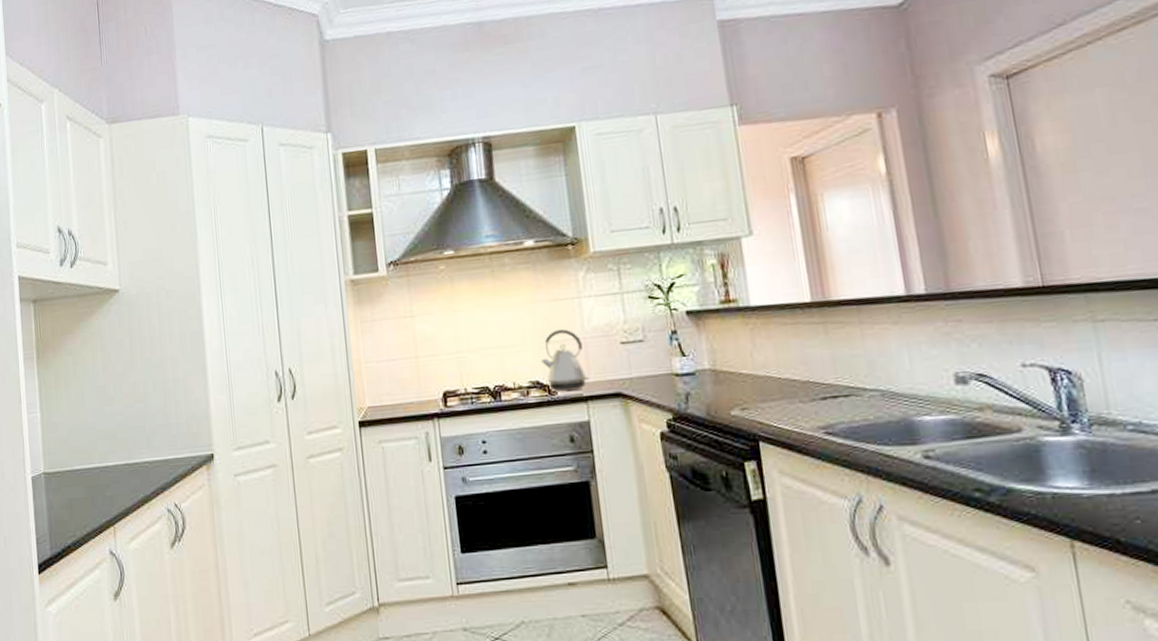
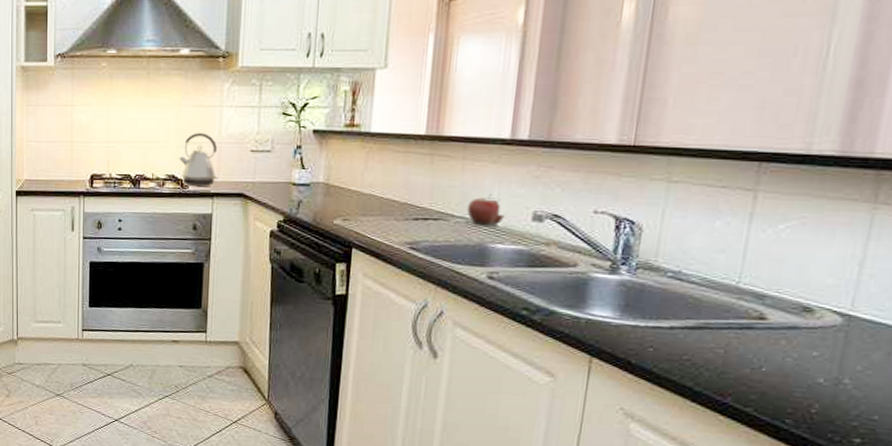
fruit: none [878,358,925,397] -> present [466,193,507,226]

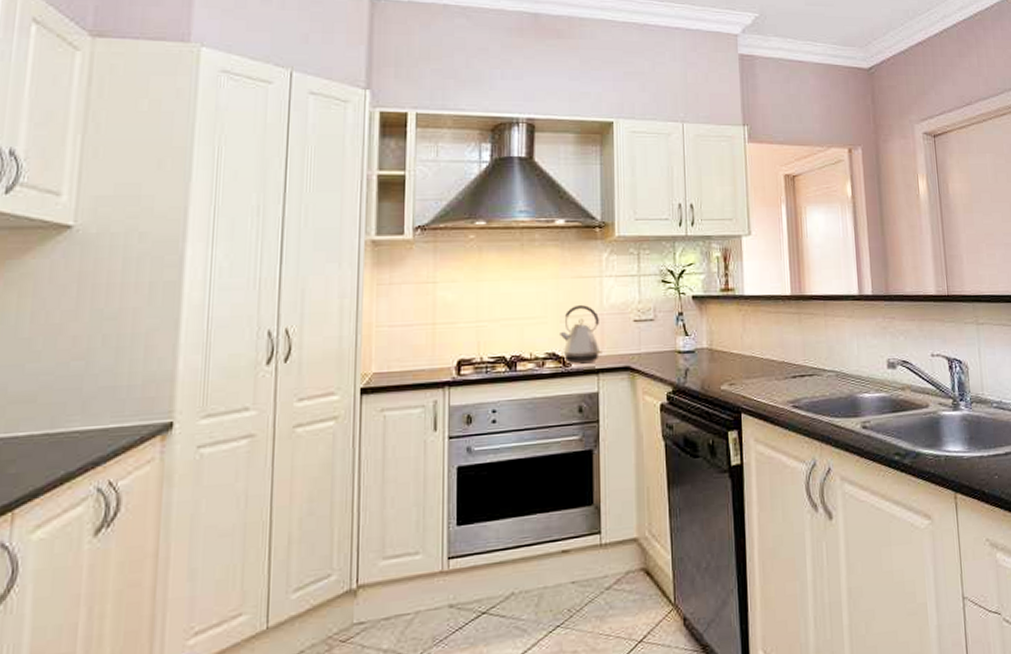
fruit: present [466,193,507,226] -> none [835,346,867,378]

